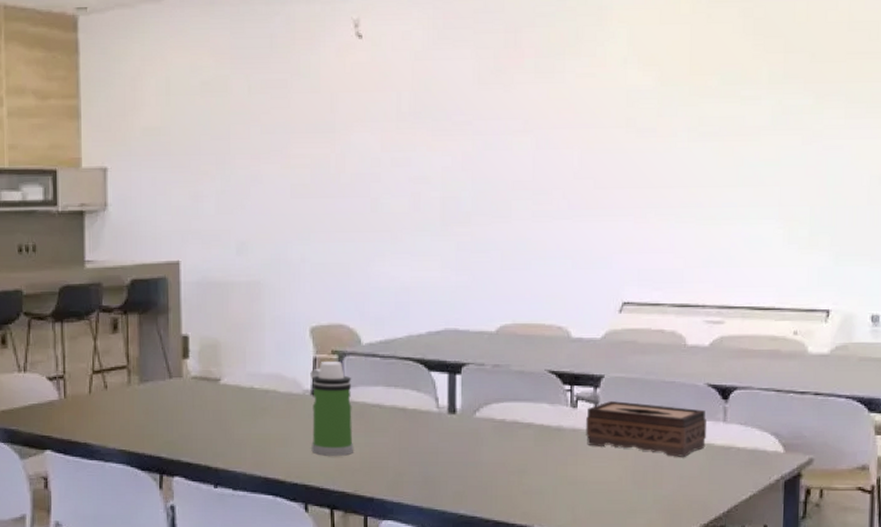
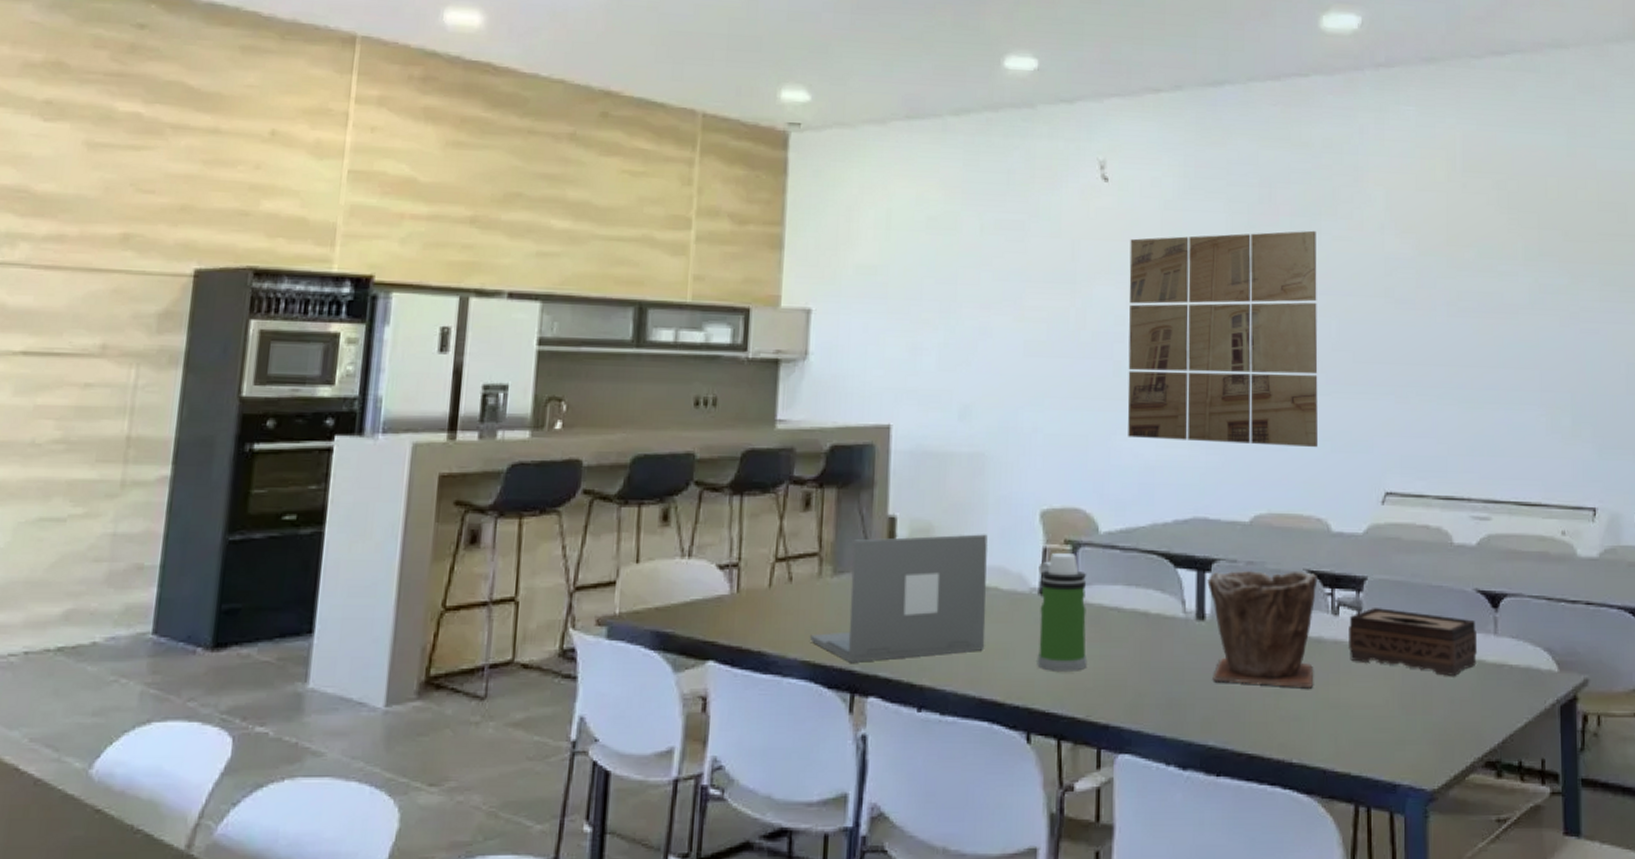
laptop: none [125,348,267,451] -> present [810,534,988,663]
wall art: none [383,69,561,266] -> present [1127,230,1318,448]
plant pot: none [458,371,558,468] -> present [1207,570,1318,689]

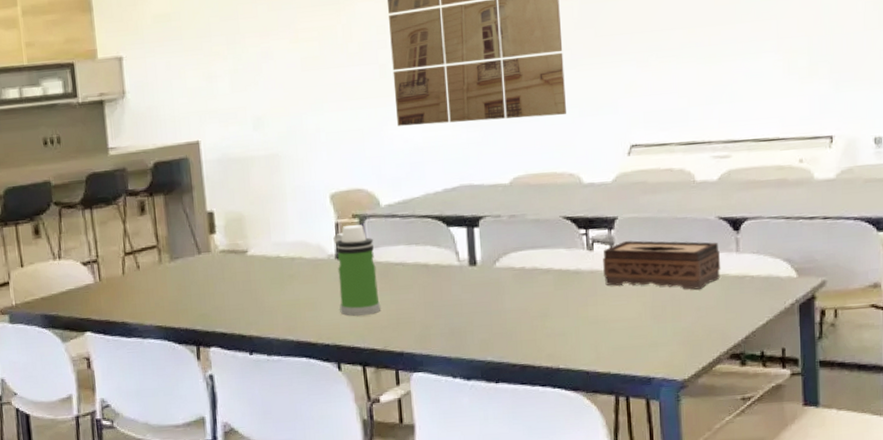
laptop: present [810,534,988,663] -> none [160,217,297,324]
plant pot: present [1207,570,1318,689] -> none [476,218,574,312]

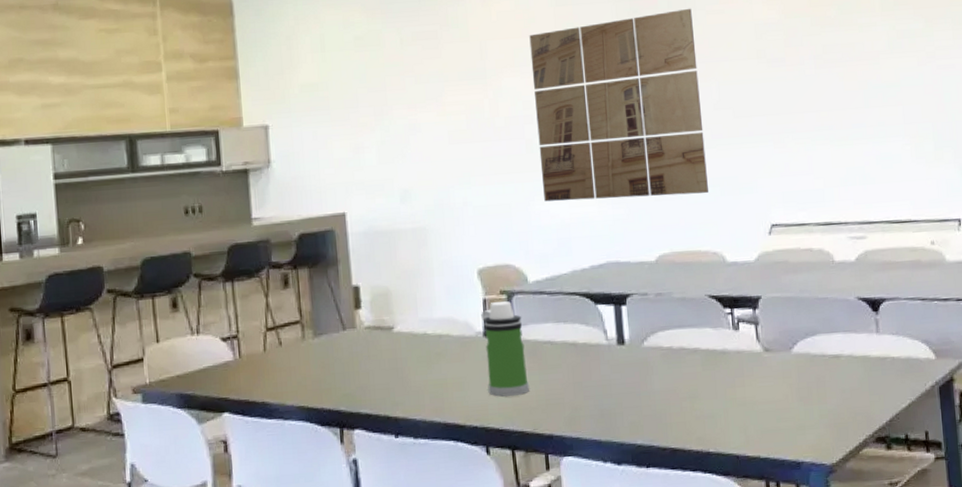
tissue box: present [603,240,721,290] -> none [748,320,863,371]

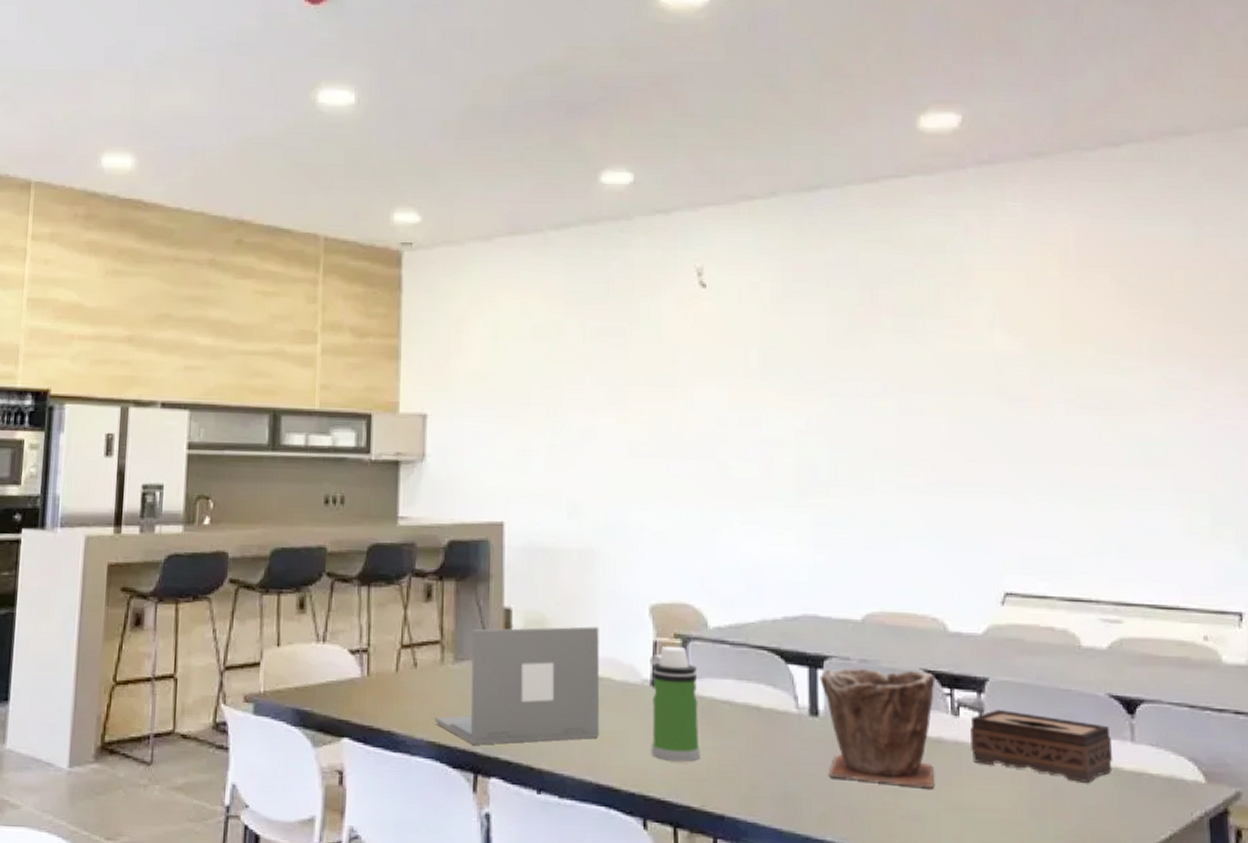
laptop: none [302,293,444,404] -> present [435,626,600,745]
wall art: present [529,8,708,202] -> none [730,330,930,547]
plant pot: none [624,297,722,393] -> present [820,668,935,789]
tissue box: none [748,320,863,371] -> present [970,710,1113,783]

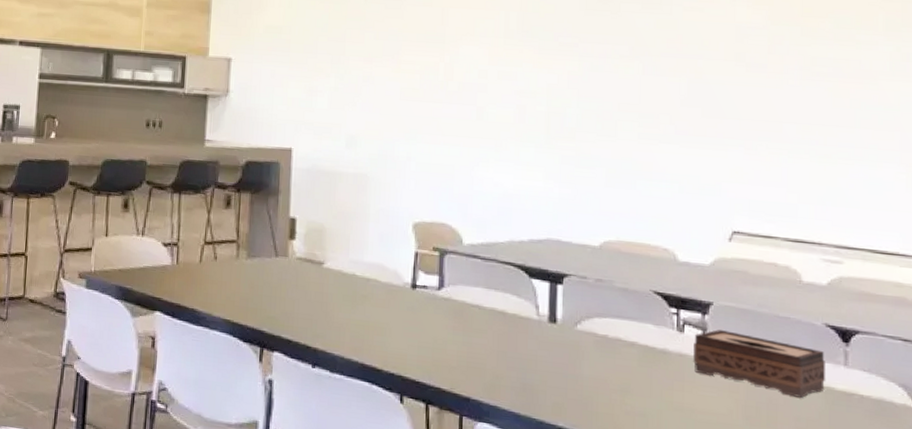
laptop: present [435,626,600,745] -> none [230,233,369,327]
water bottle: present [650,647,701,762] -> none [409,257,452,352]
plant pot: present [820,668,935,789] -> none [559,285,664,391]

